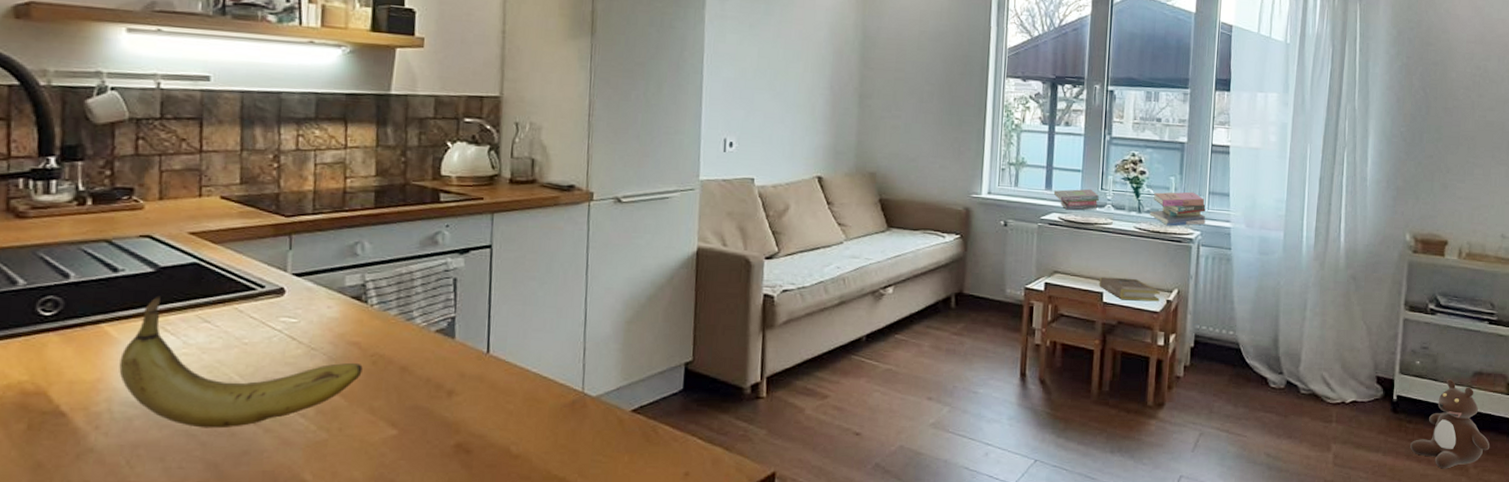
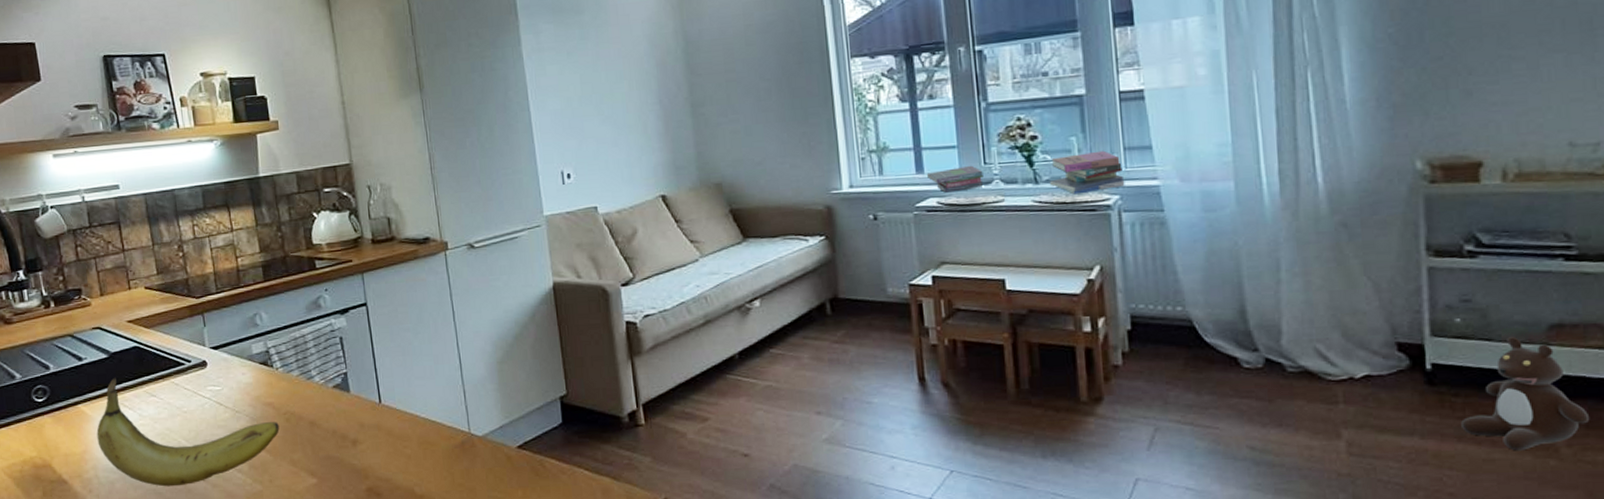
book: present [1099,276,1160,302] -> none [997,259,1078,285]

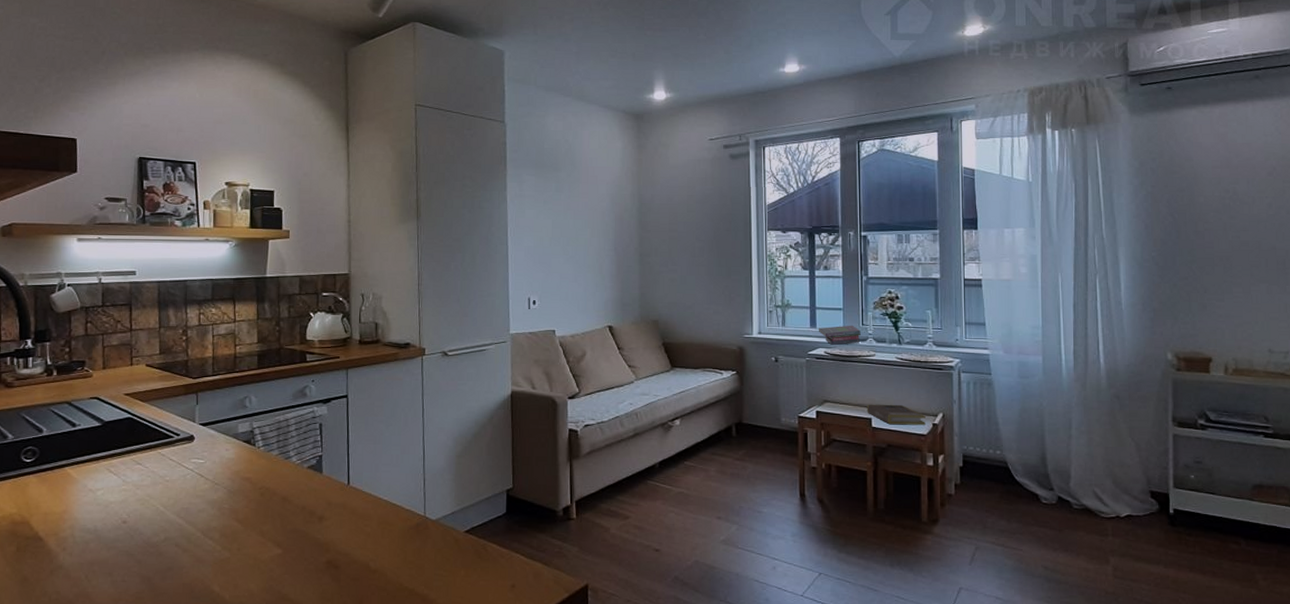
fruit: present [96,377,280,487] -> none [78,444,254,549]
book: none [997,259,1078,285] -> present [867,404,926,425]
books: present [1049,150,1125,195] -> none [909,323,964,356]
stuffed animal: present [1461,337,1590,451] -> none [1193,492,1279,581]

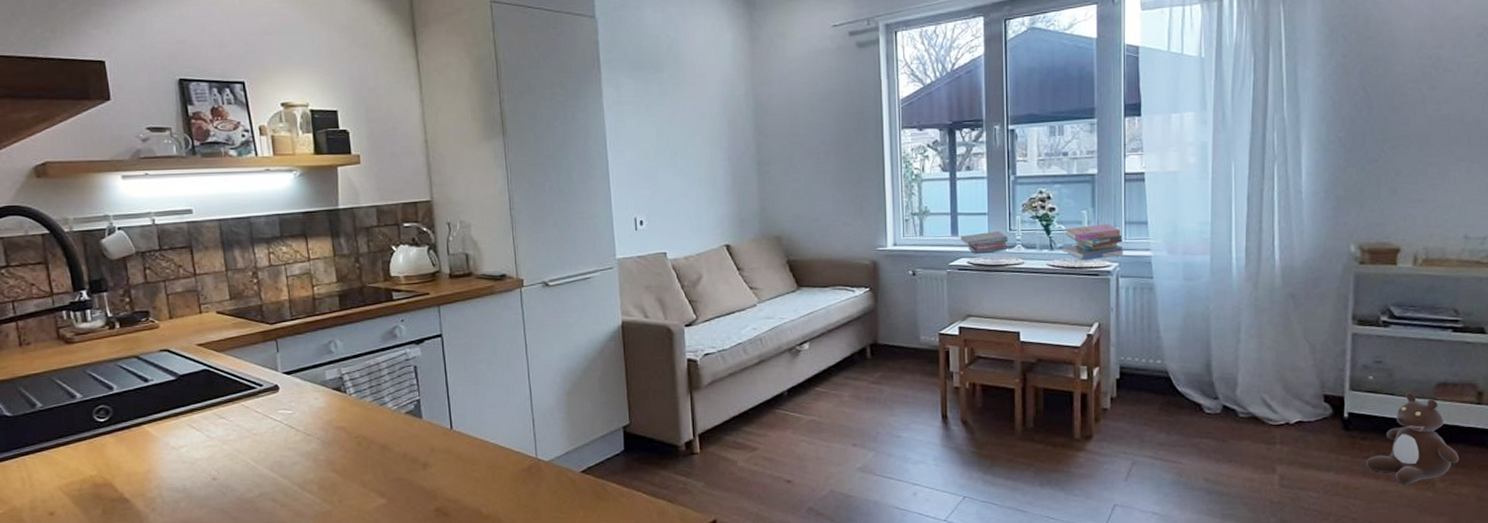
book: present [867,404,926,425] -> none [1014,315,1079,338]
books: none [909,323,964,356] -> present [1062,223,1124,261]
stuffed animal: none [1193,492,1279,581] -> present [1366,392,1460,485]

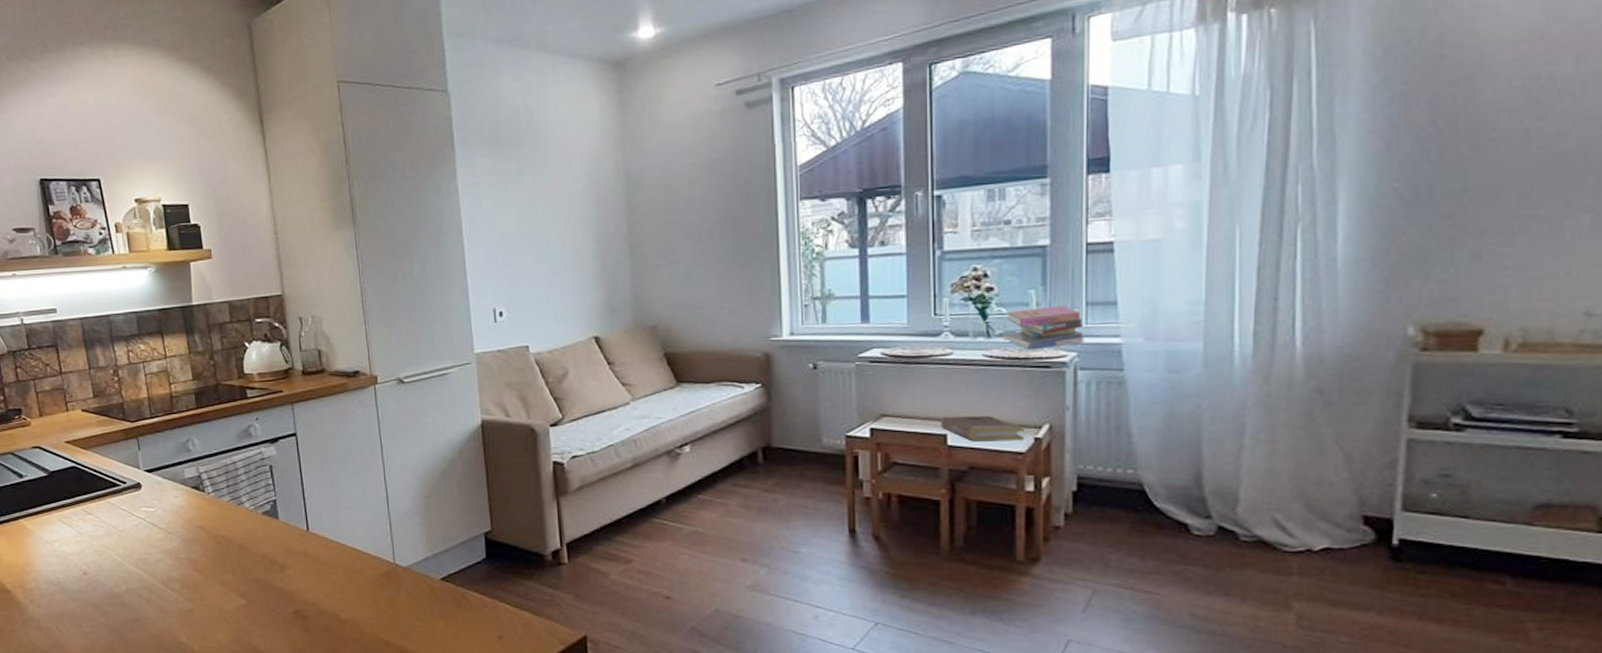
books: present [960,231,1008,254] -> none [872,316,932,344]
book: none [1014,315,1079,338] -> present [940,415,1024,442]
stuffed animal: present [1366,392,1460,485] -> none [1424,515,1568,632]

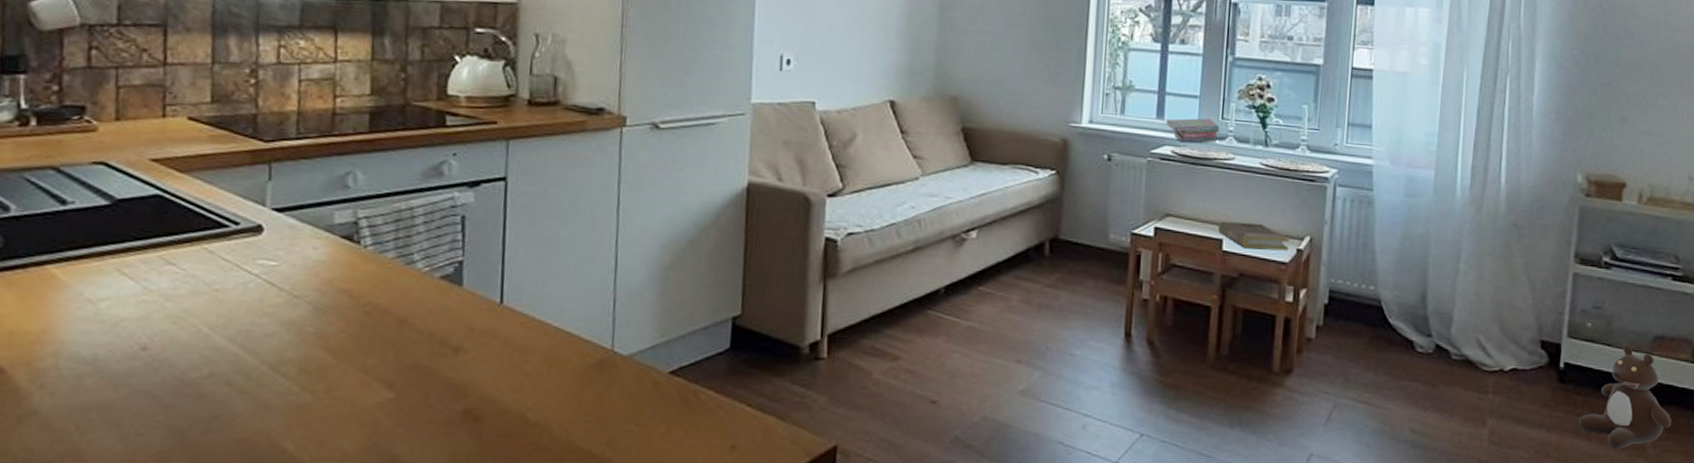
books: none [872,316,932,344] -> present [1166,118,1219,143]
books: present [1002,305,1084,350] -> none [1277,122,1344,163]
stuffed animal: none [1424,515,1568,632] -> present [1579,344,1672,449]

